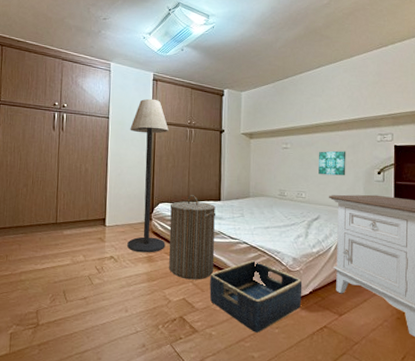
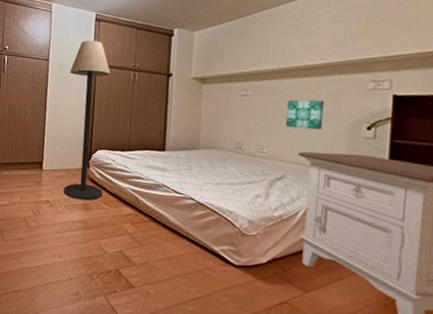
laundry hamper: present [169,195,216,280] -> none [106,143,160,234]
basket: present [209,260,303,333] -> none [148,218,259,298]

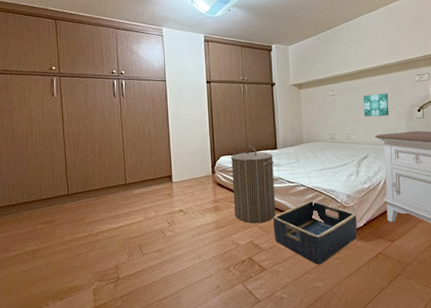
floor lamp: present [63,40,111,201] -> none [187,59,230,204]
laundry hamper: none [106,143,160,234] -> present [230,146,276,224]
basket: none [148,218,259,298] -> present [273,200,358,265]

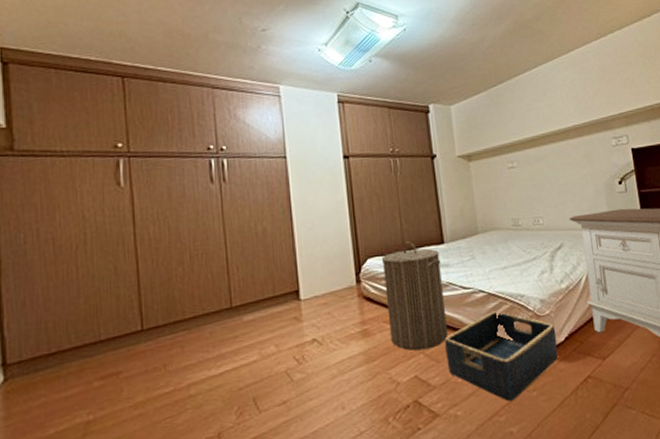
wall art: present [364,93,389,117] -> none [551,162,585,194]

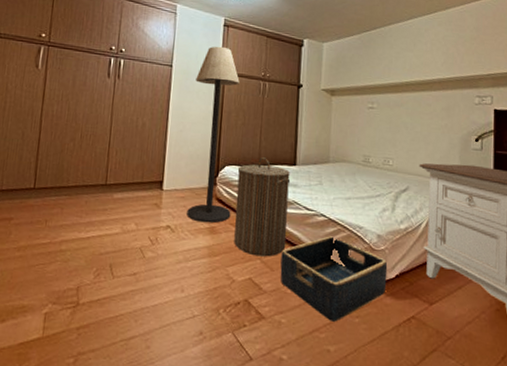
floor lamp: none [316,126,383,328] -> present [187,46,240,224]

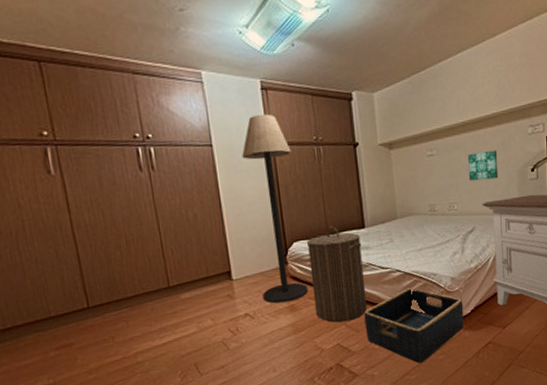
wall art: none [408,113,440,142] -> present [468,150,499,181]

